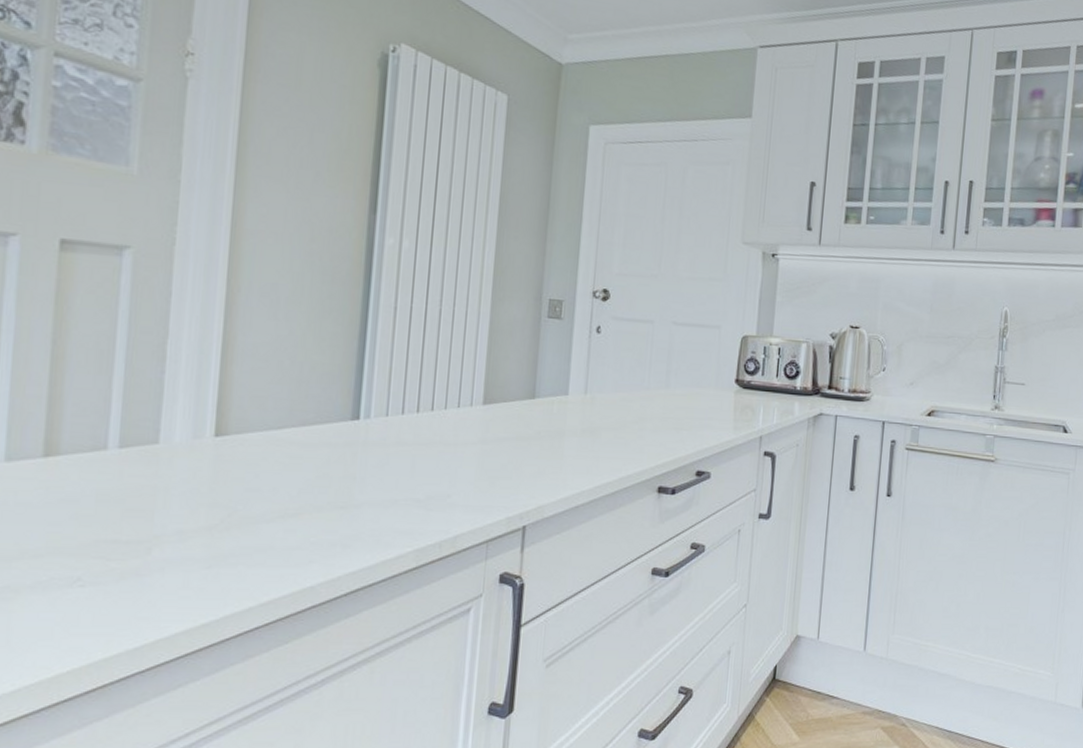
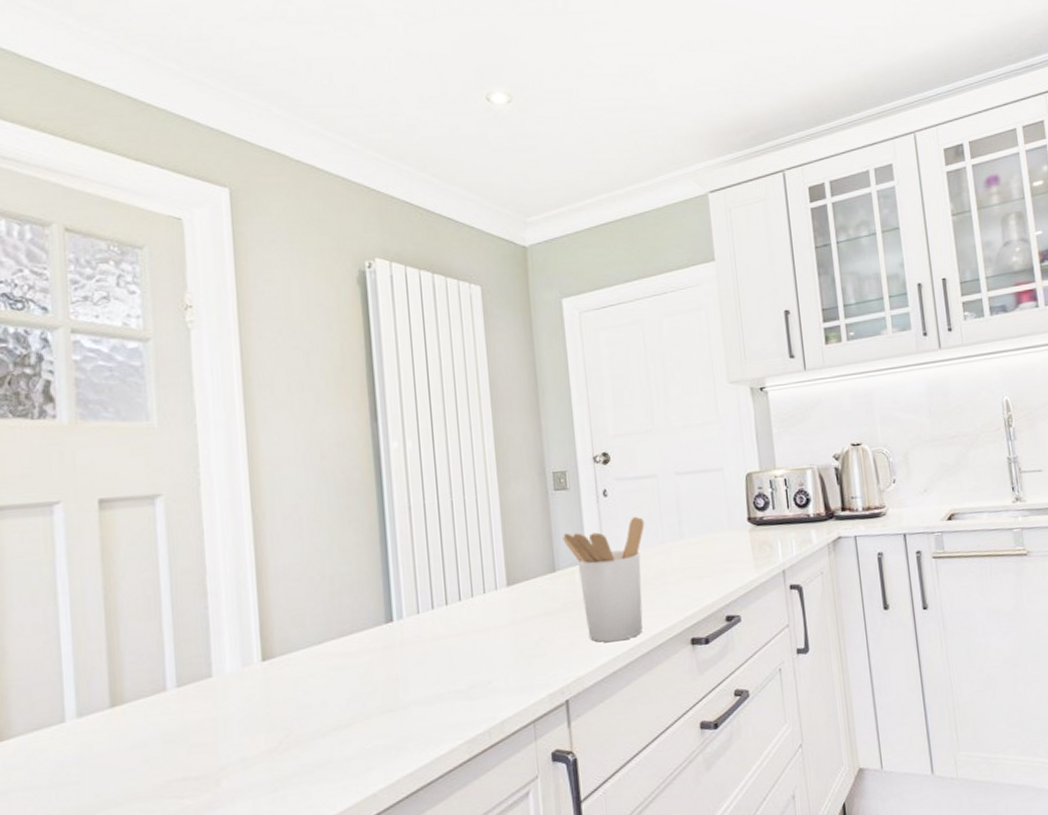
utensil holder: none [548,358,633,478] -> present [563,516,645,642]

